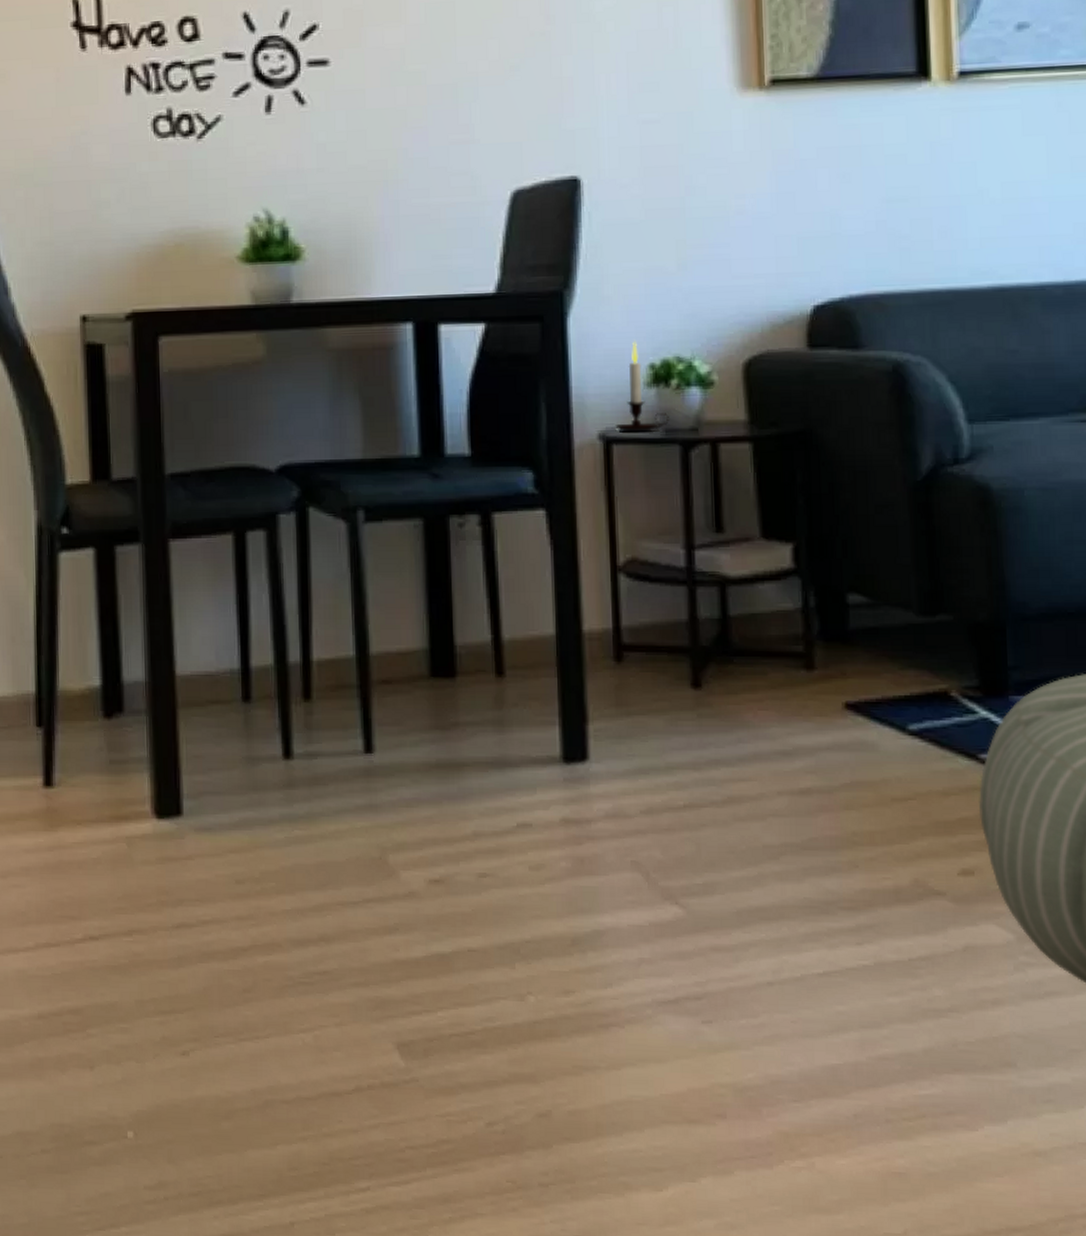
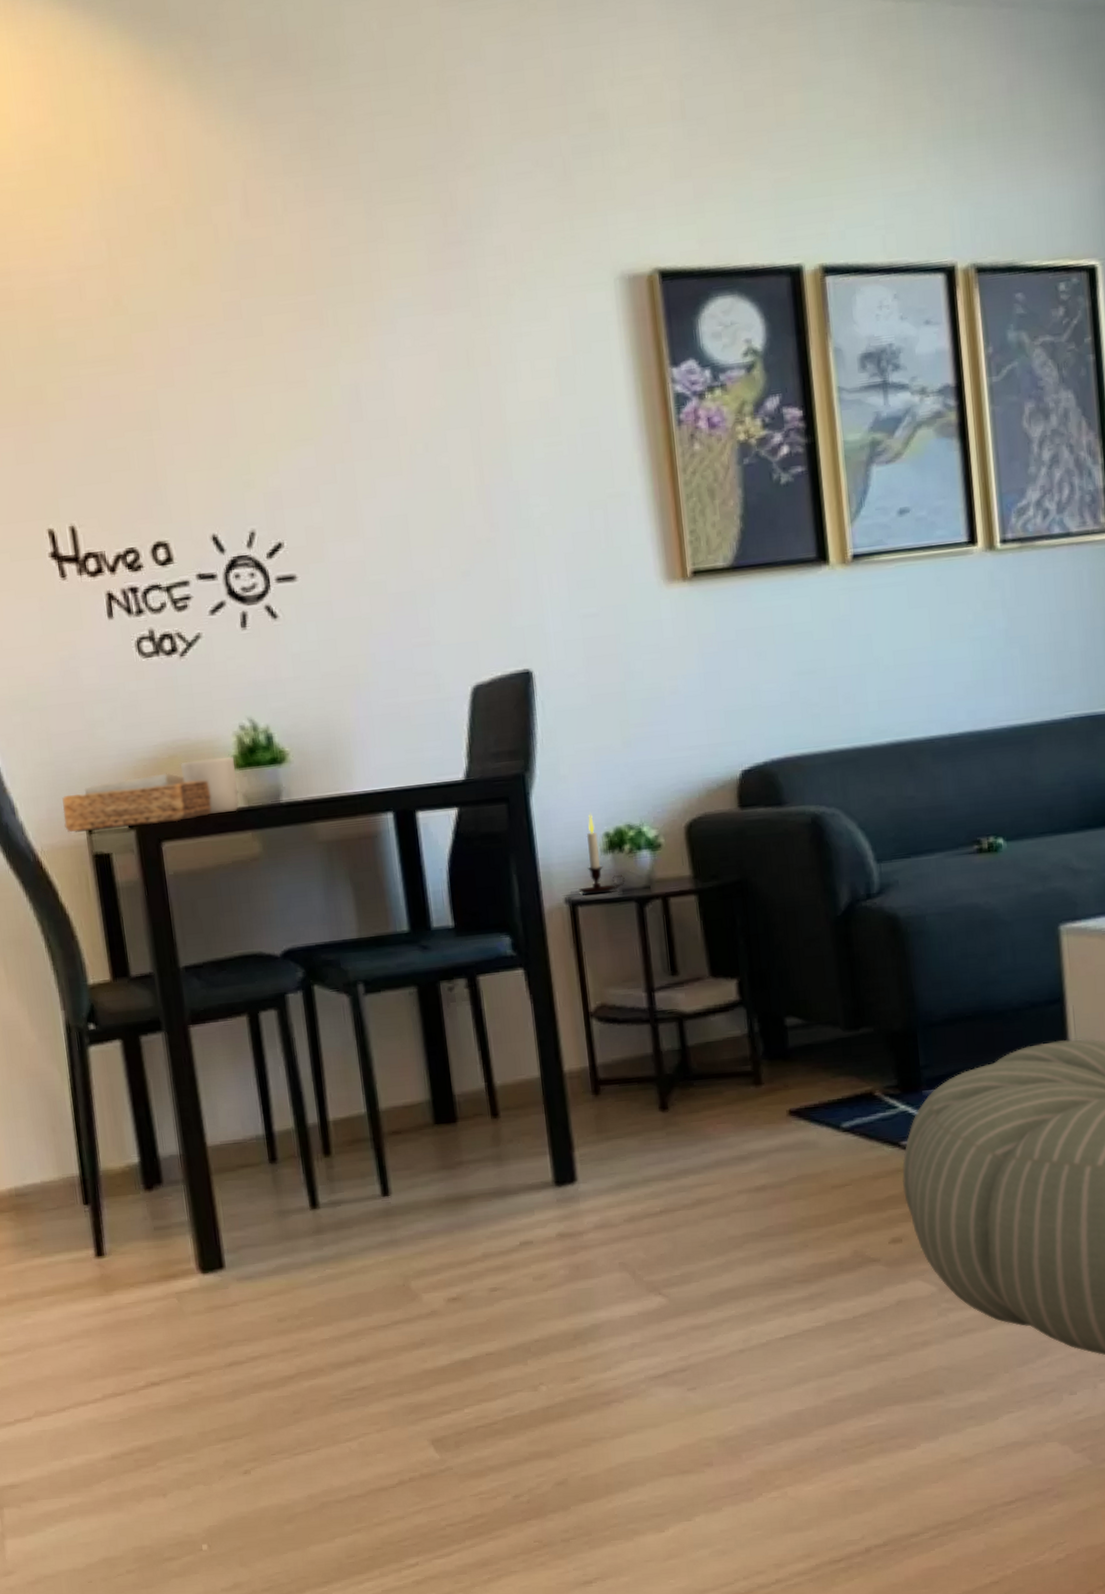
napkin holder: none [58,262,216,319] -> present [62,773,212,833]
mug: none [187,249,246,310] -> present [181,756,240,814]

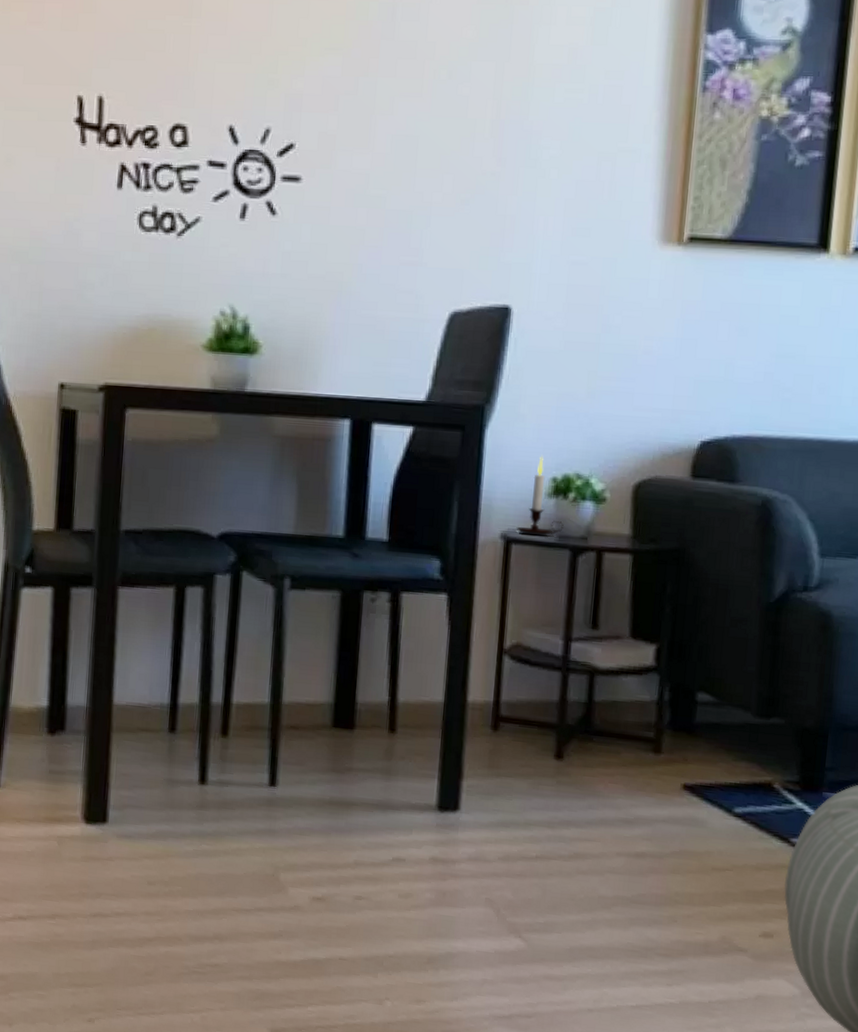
napkin holder: present [62,773,212,833] -> none [39,343,181,392]
mug: present [181,756,240,814] -> none [157,337,210,392]

